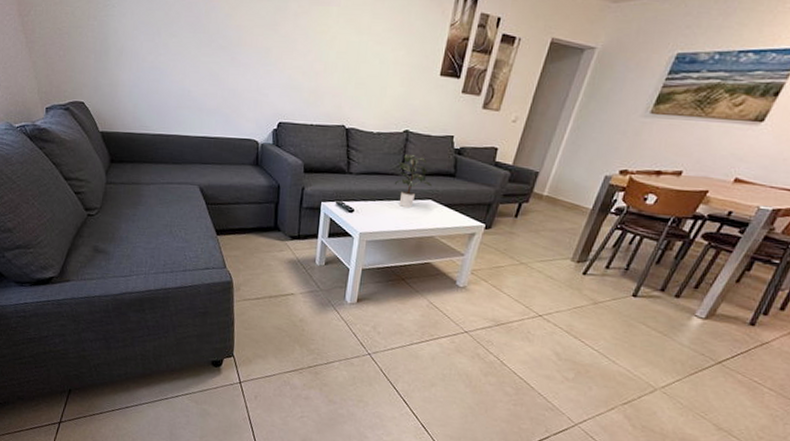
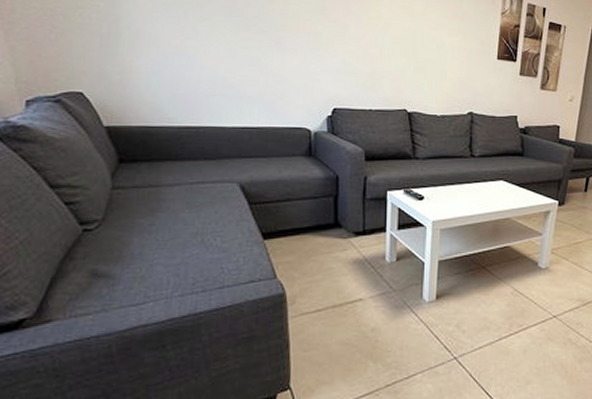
potted plant: present [394,155,433,209] -> none [463,136,503,191]

